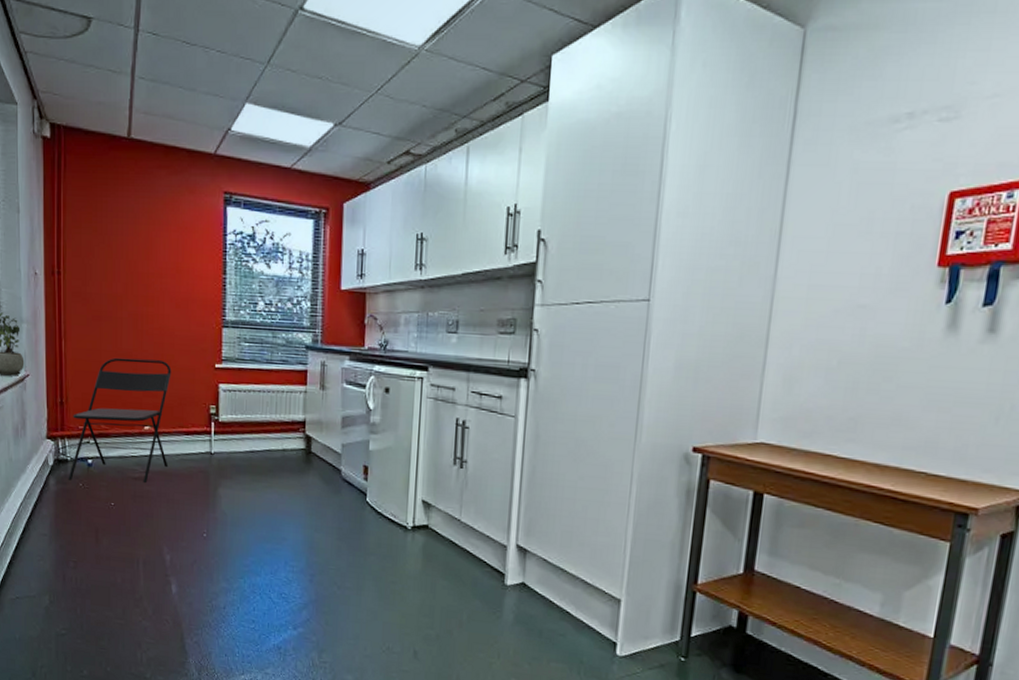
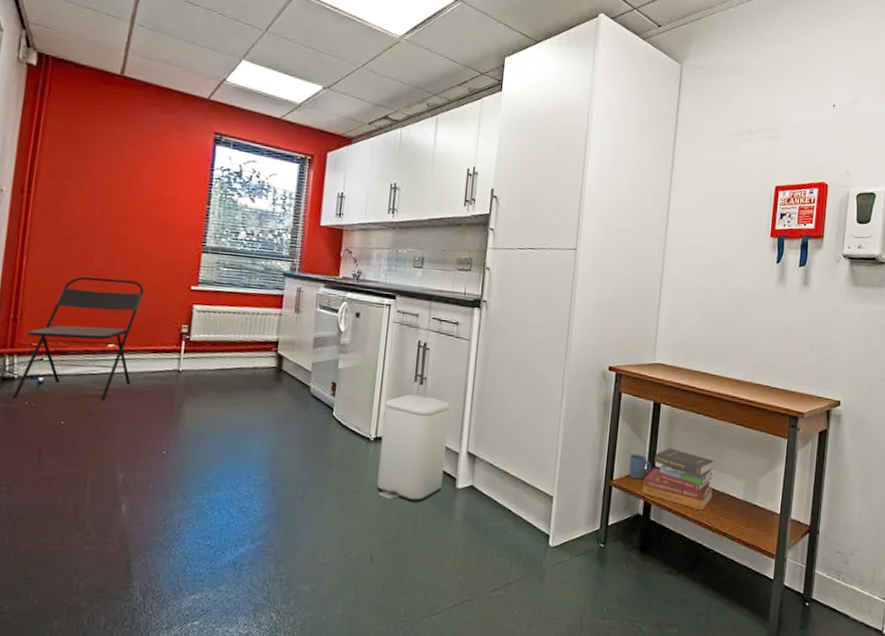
pedal bin: none [417,479,495,598] -> present [376,394,450,502]
mug: none [718,554,750,586] -> present [629,454,652,480]
books: none [736,548,838,627] -> present [642,448,714,511]

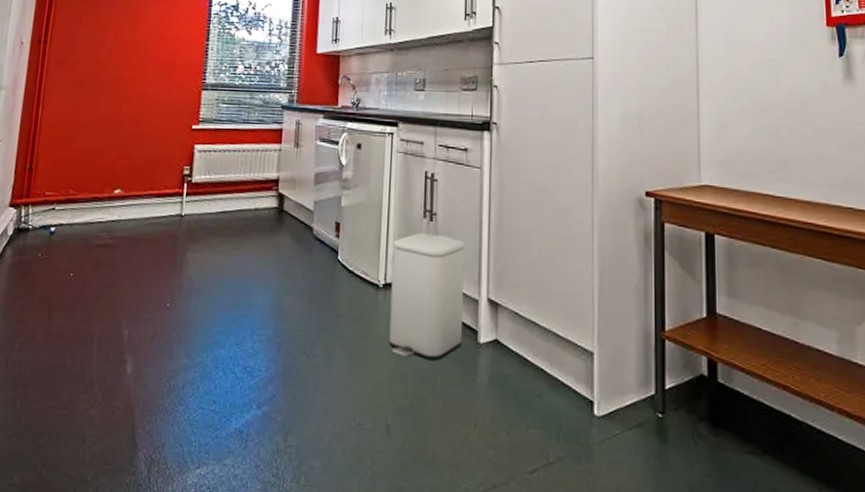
folding chair: present [12,276,144,402] -> none [26,121,148,251]
mug: present [629,454,652,480] -> none [682,298,712,331]
books: present [642,448,714,511] -> none [703,289,796,371]

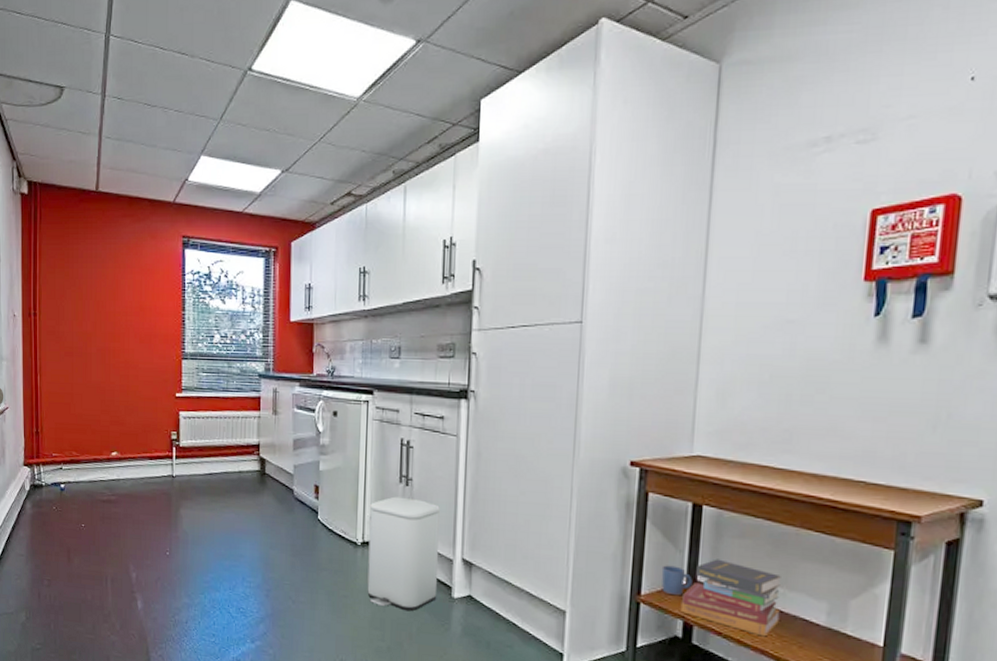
mug: none [682,298,712,331] -> present [661,565,693,596]
books: none [703,289,796,371] -> present [680,559,781,637]

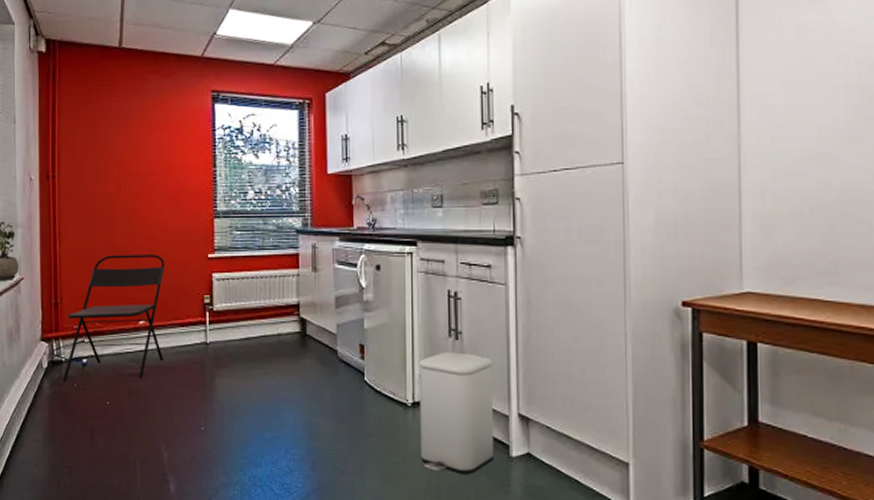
folding chair: none [43,390,136,506] -> present [62,255,165,382]
mug: present [661,565,693,596] -> none [722,407,754,439]
books: present [680,559,781,637] -> none [744,397,844,477]

